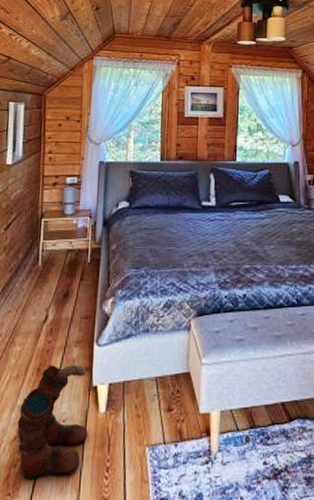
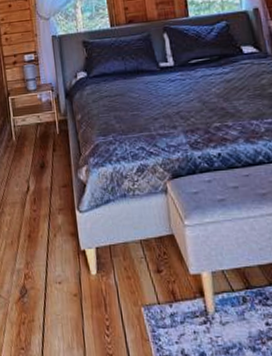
boots: present [17,365,88,480] -> none [19,231,84,336]

